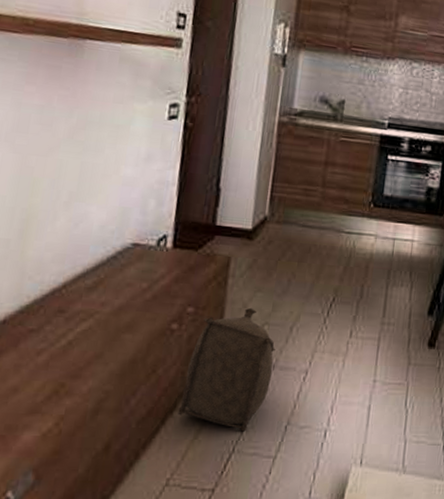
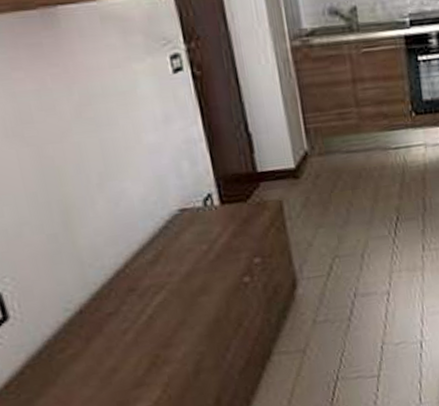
backpack: present [177,307,275,432] -> none [271,245,356,360]

